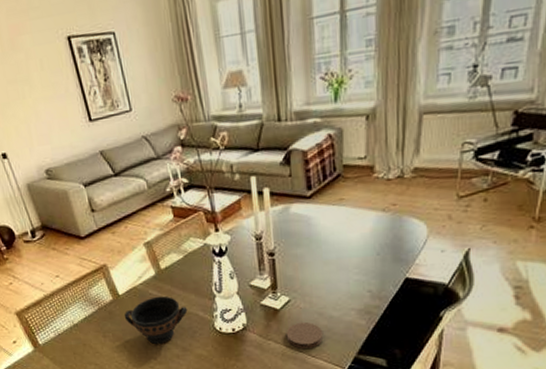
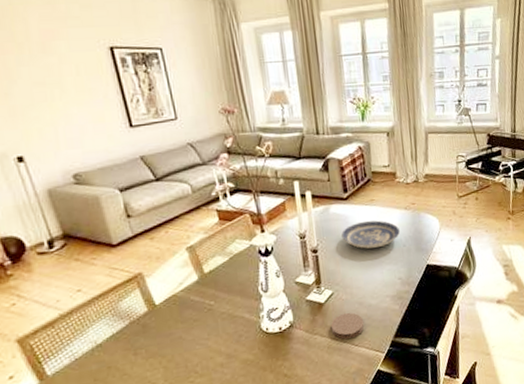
bowl: present [124,295,188,345] -> none [160,300,233,356]
plate: none [302,223,375,255] -> present [341,220,401,249]

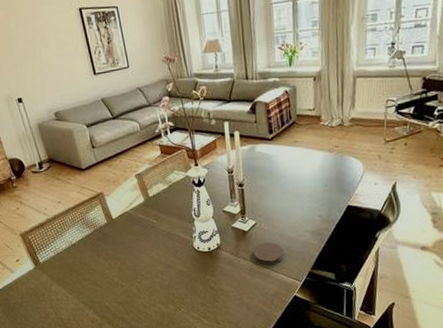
plate: present [341,220,401,249] -> none [266,160,323,186]

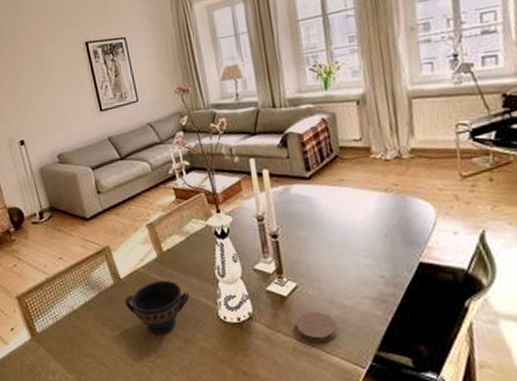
bowl: none [116,219,171,262] -> present [124,280,190,336]

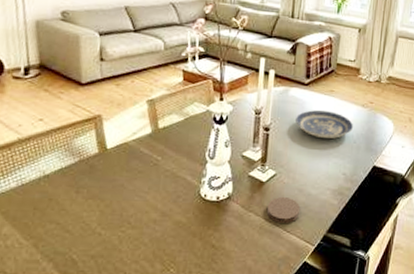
bowl: present [124,280,190,336] -> none [106,155,176,207]
plate: none [305,204,381,237] -> present [295,110,354,139]

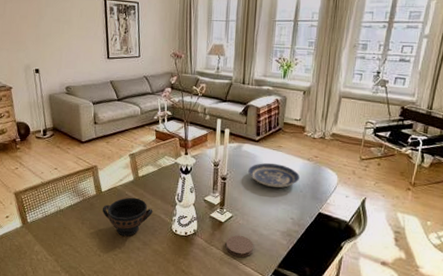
bowl: none [106,155,176,207] -> present [102,197,153,237]

